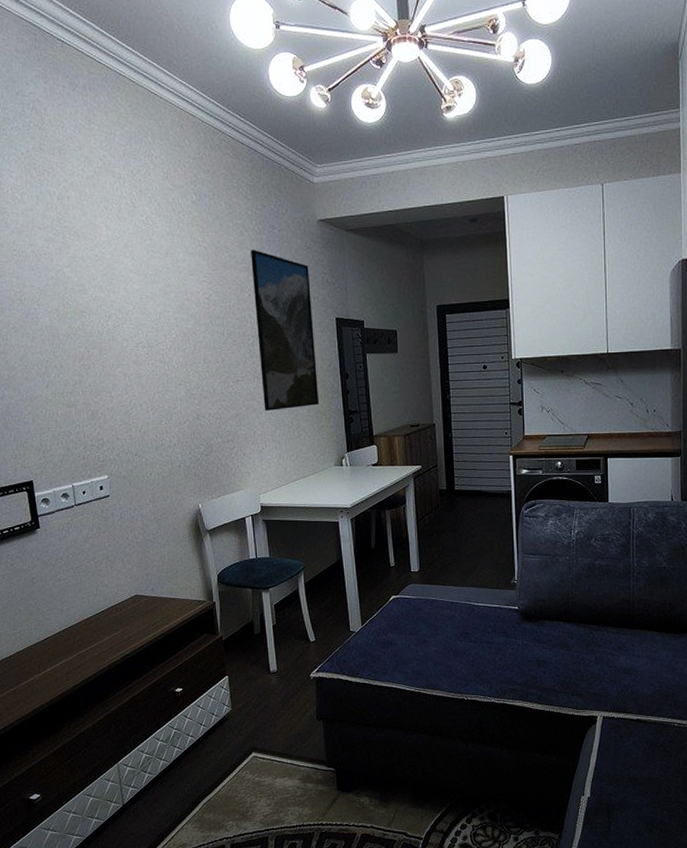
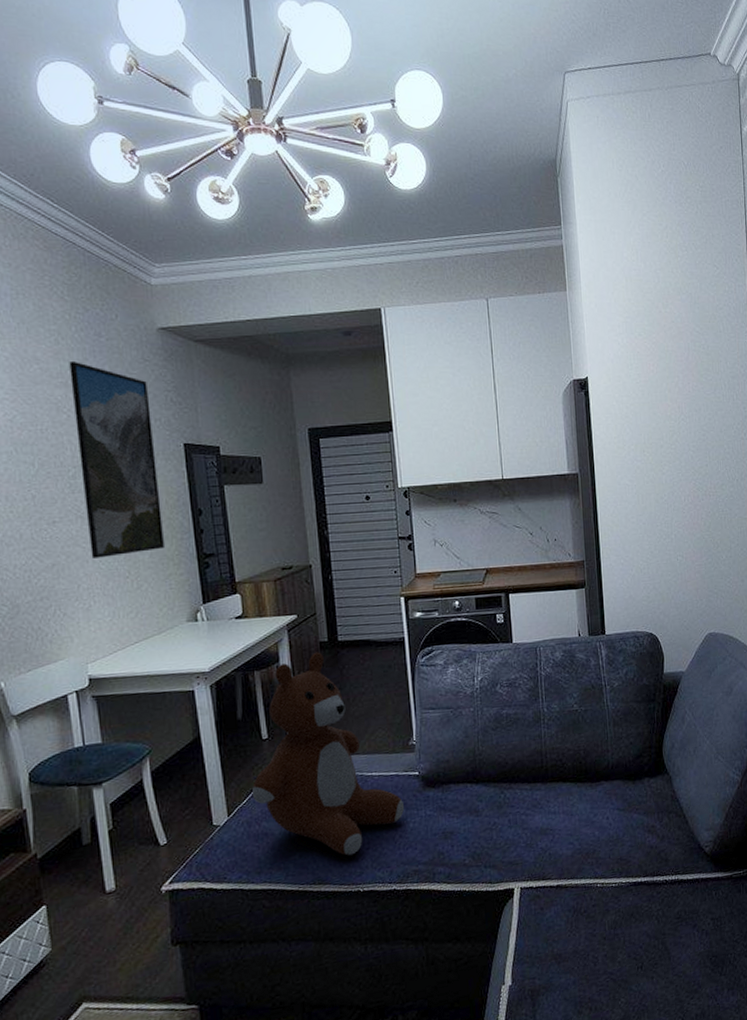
teddy bear: none [380,498,505,669] -> present [251,652,405,856]

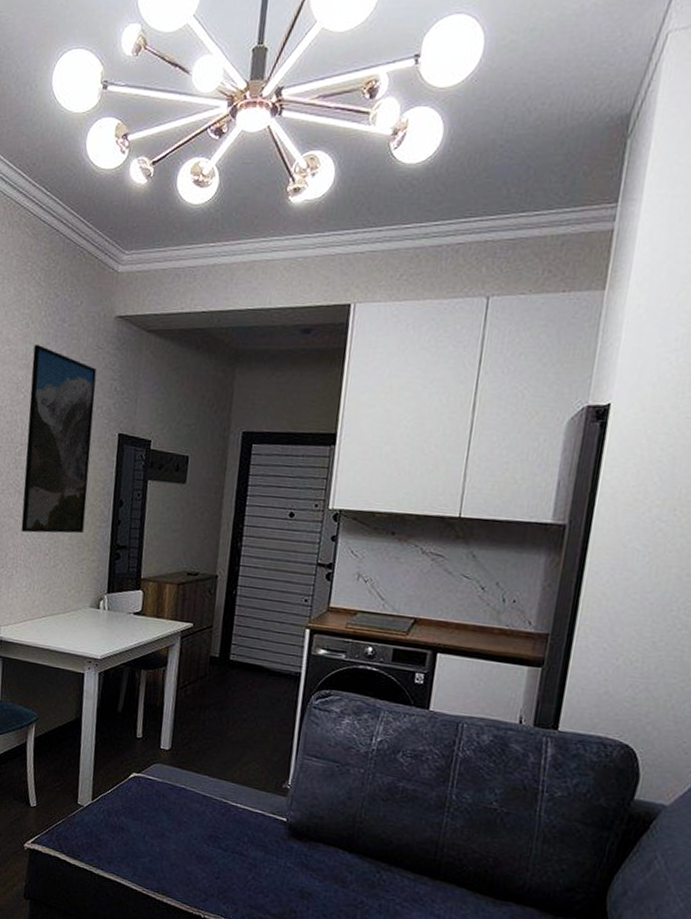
teddy bear: present [251,652,405,856] -> none [116,665,265,879]

